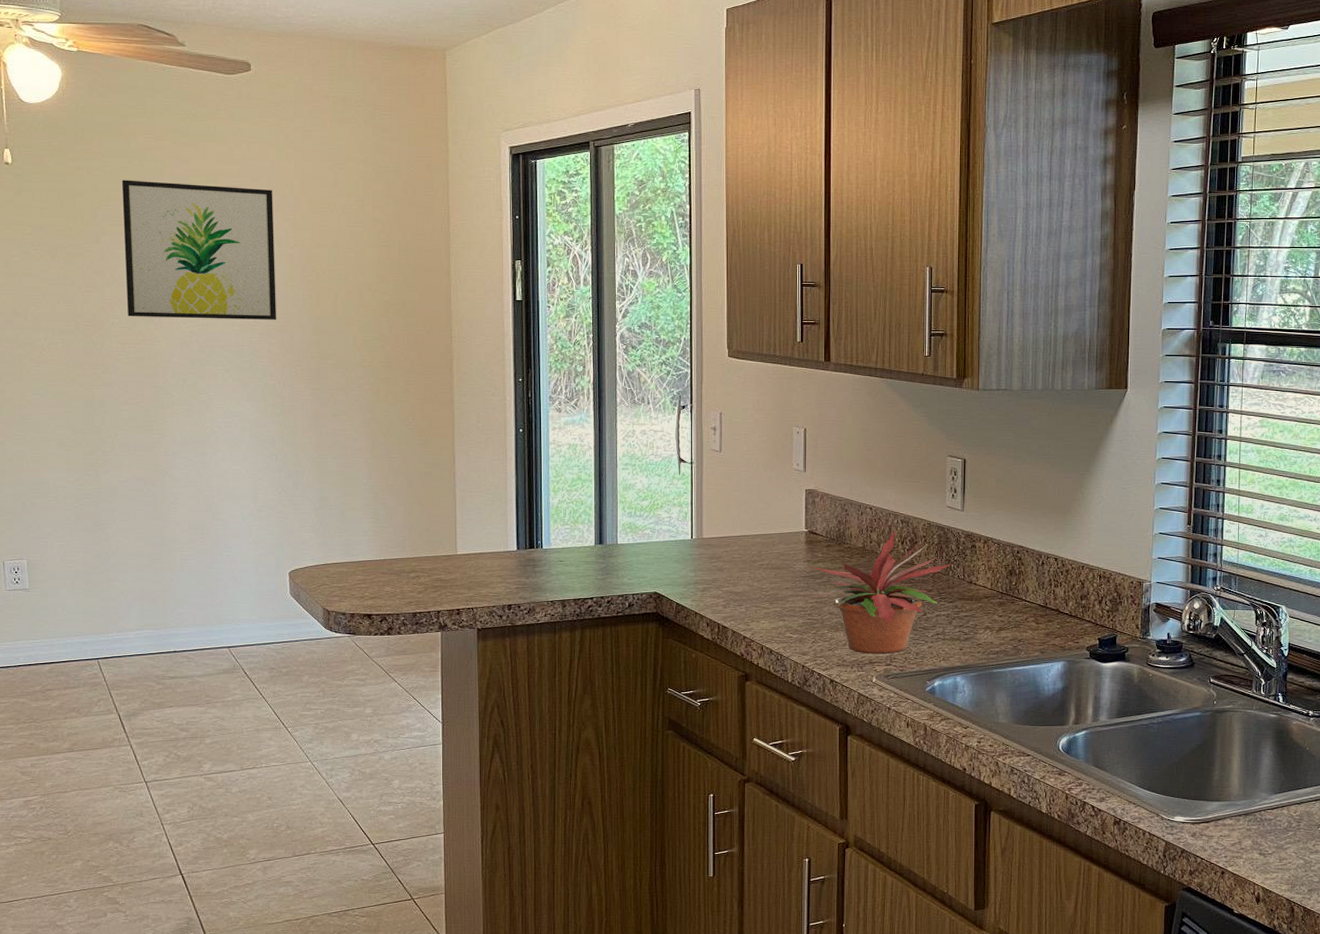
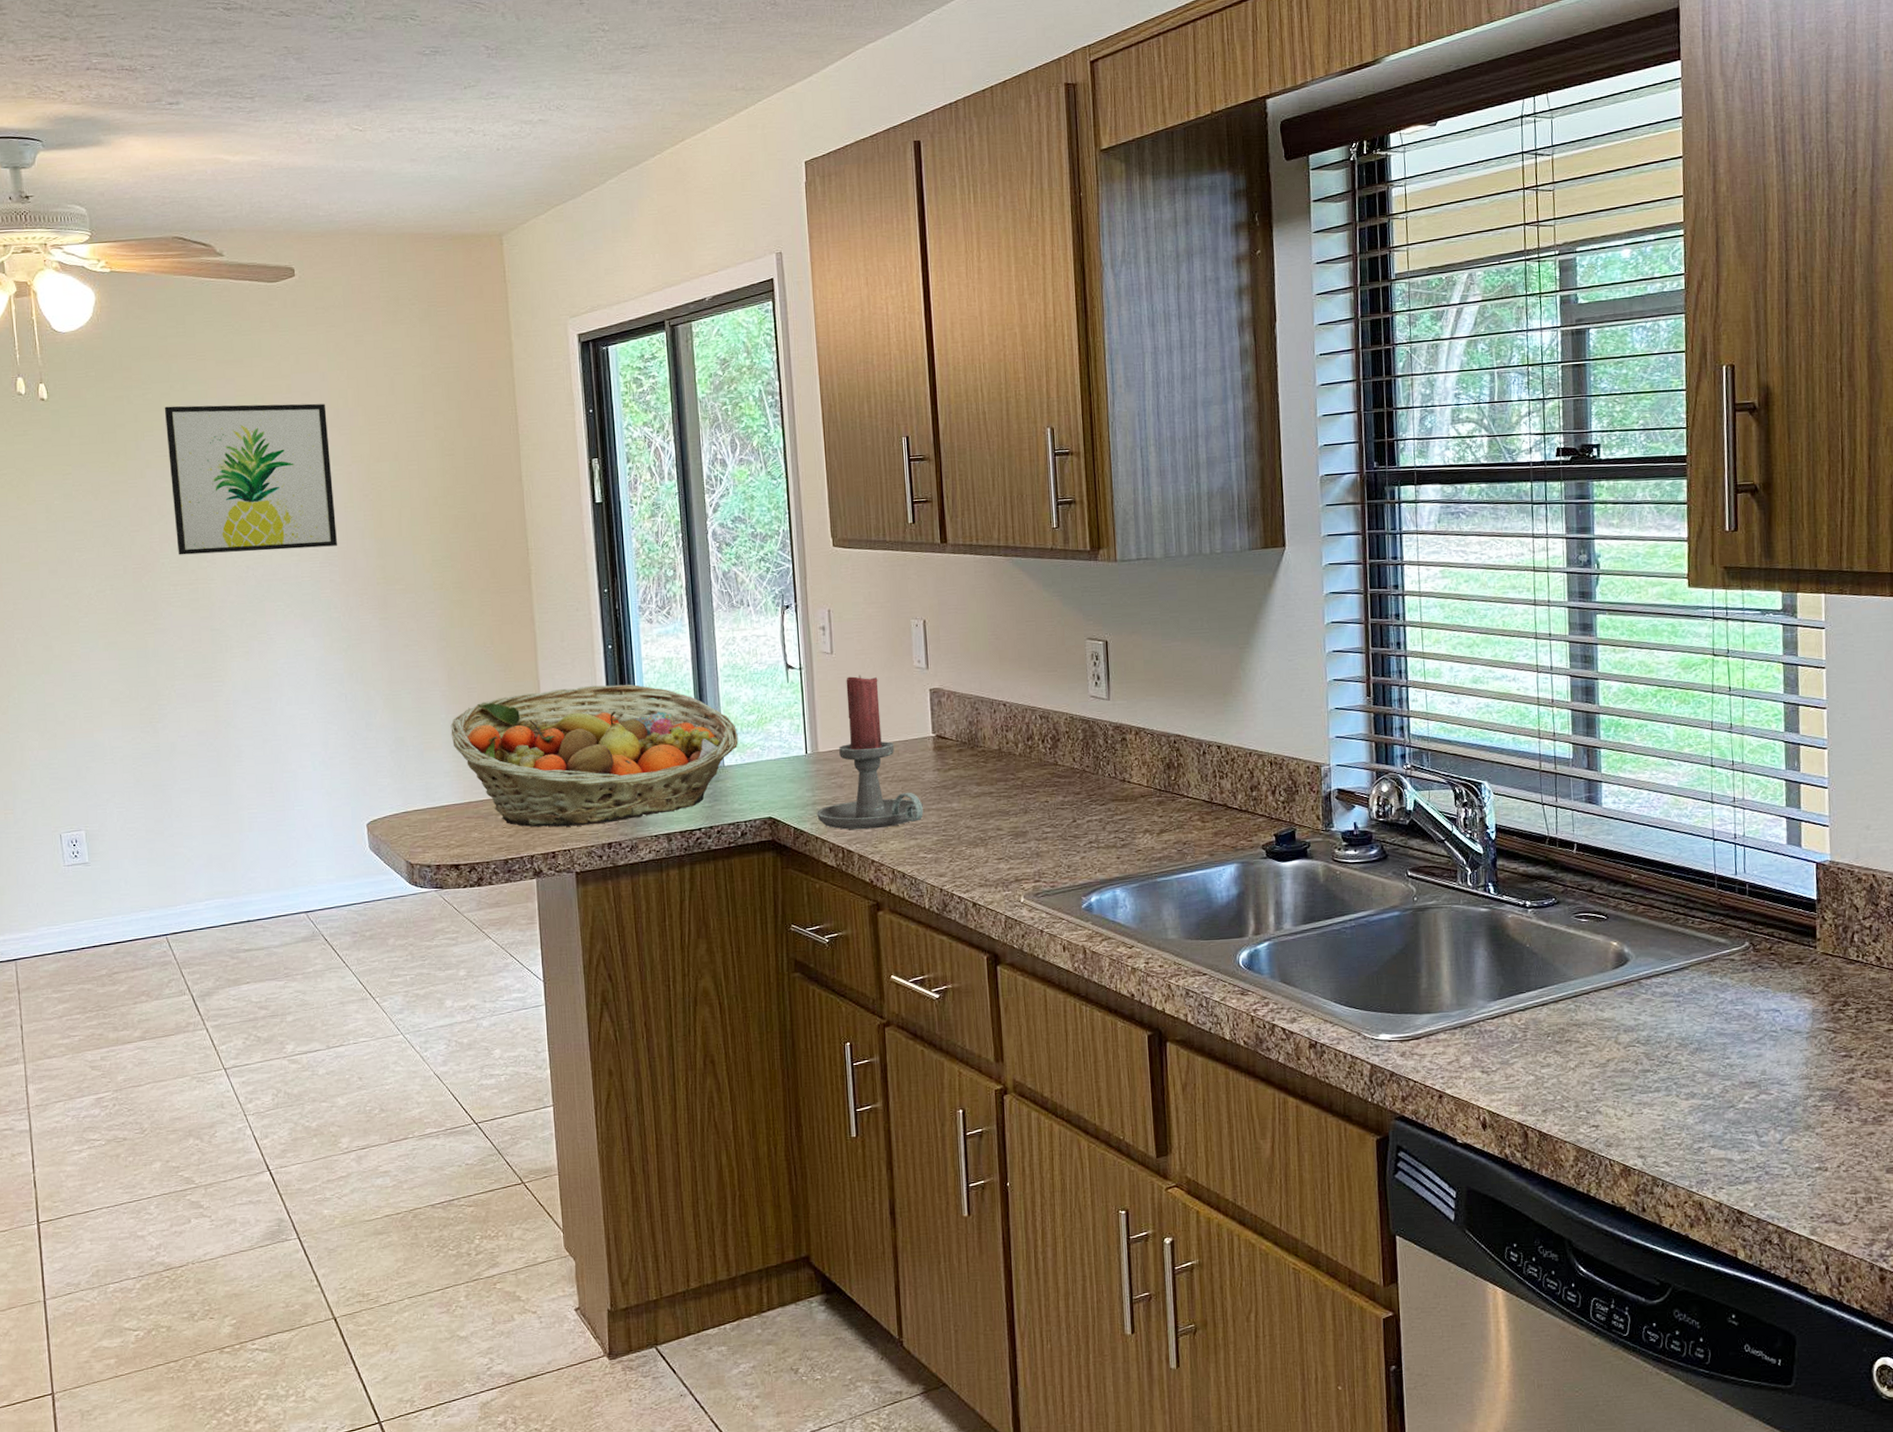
fruit basket: none [371,463,632,588] -> present [450,684,739,827]
candle holder: none [697,472,793,609] -> present [817,675,924,830]
potted plant: present [804,530,953,654] -> none [936,727,1102,870]

